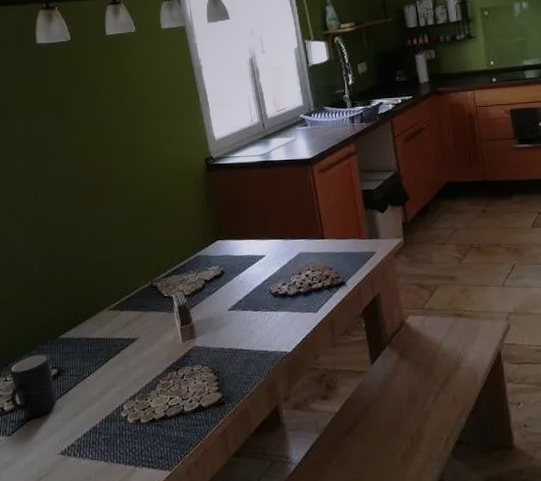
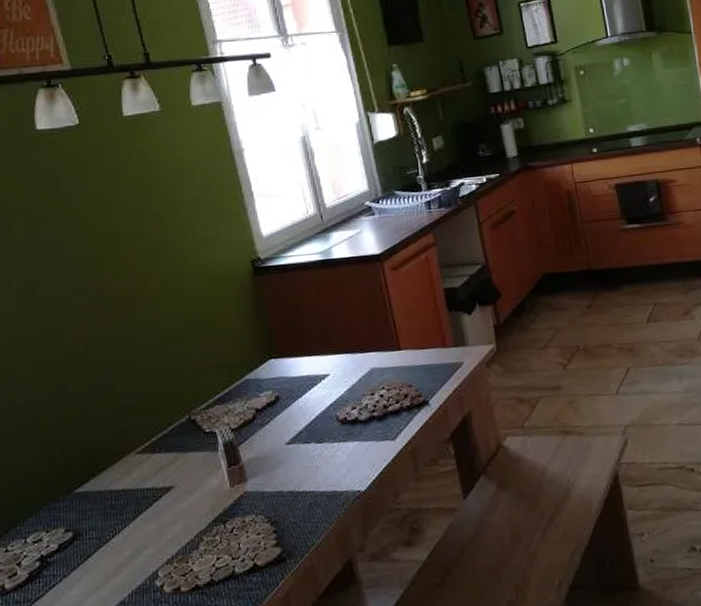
mug: present [9,353,56,418] -> none [10,513,72,596]

